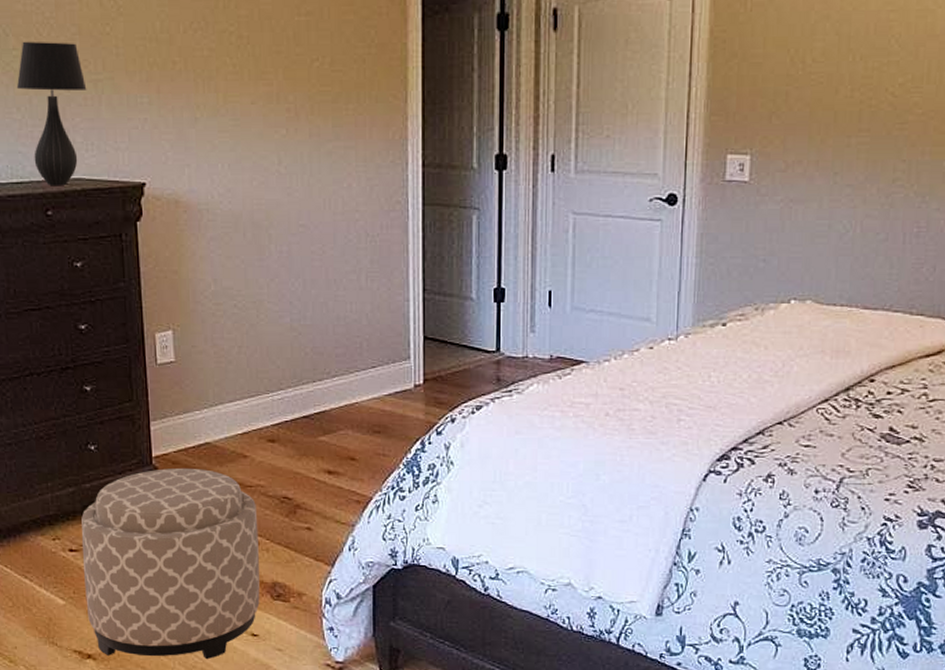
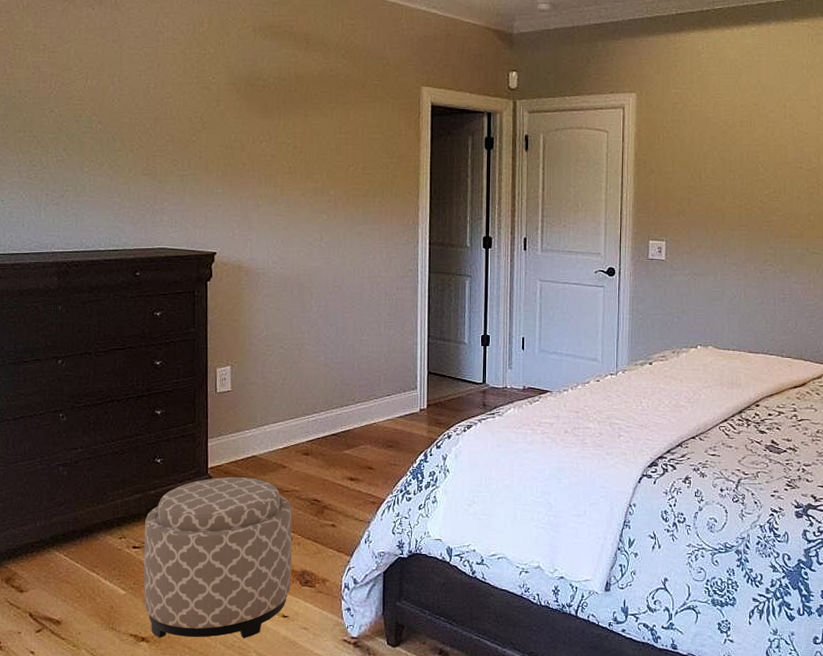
table lamp: present [16,41,87,185] -> none [118,145,175,253]

